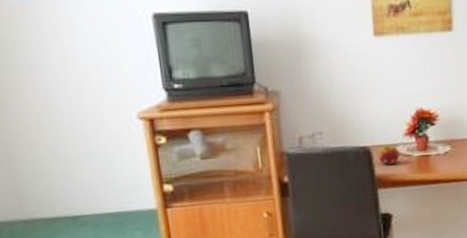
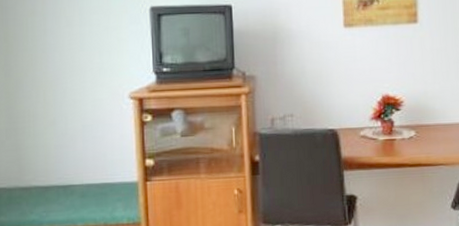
fruit: present [378,145,400,165] -> none [345,128,366,148]

